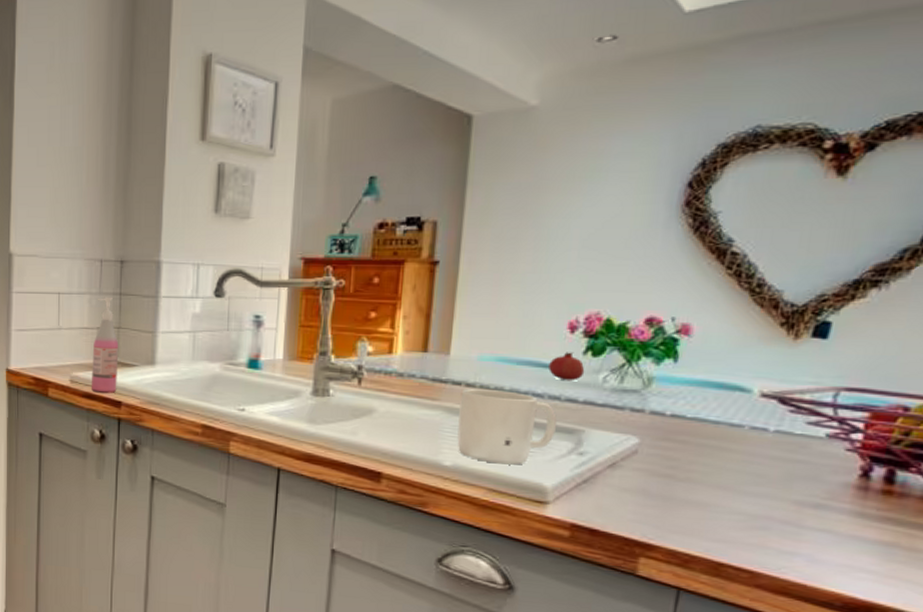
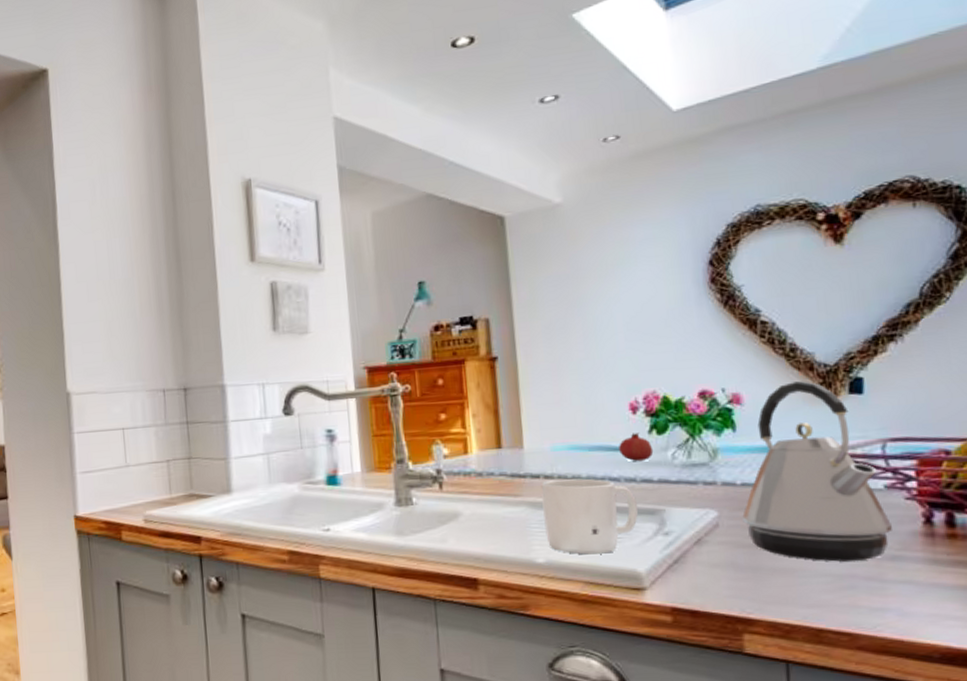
soap dispenser: present [90,296,119,394] -> none [163,427,195,531]
kettle: none [664,318,824,505] -> present [742,381,892,562]

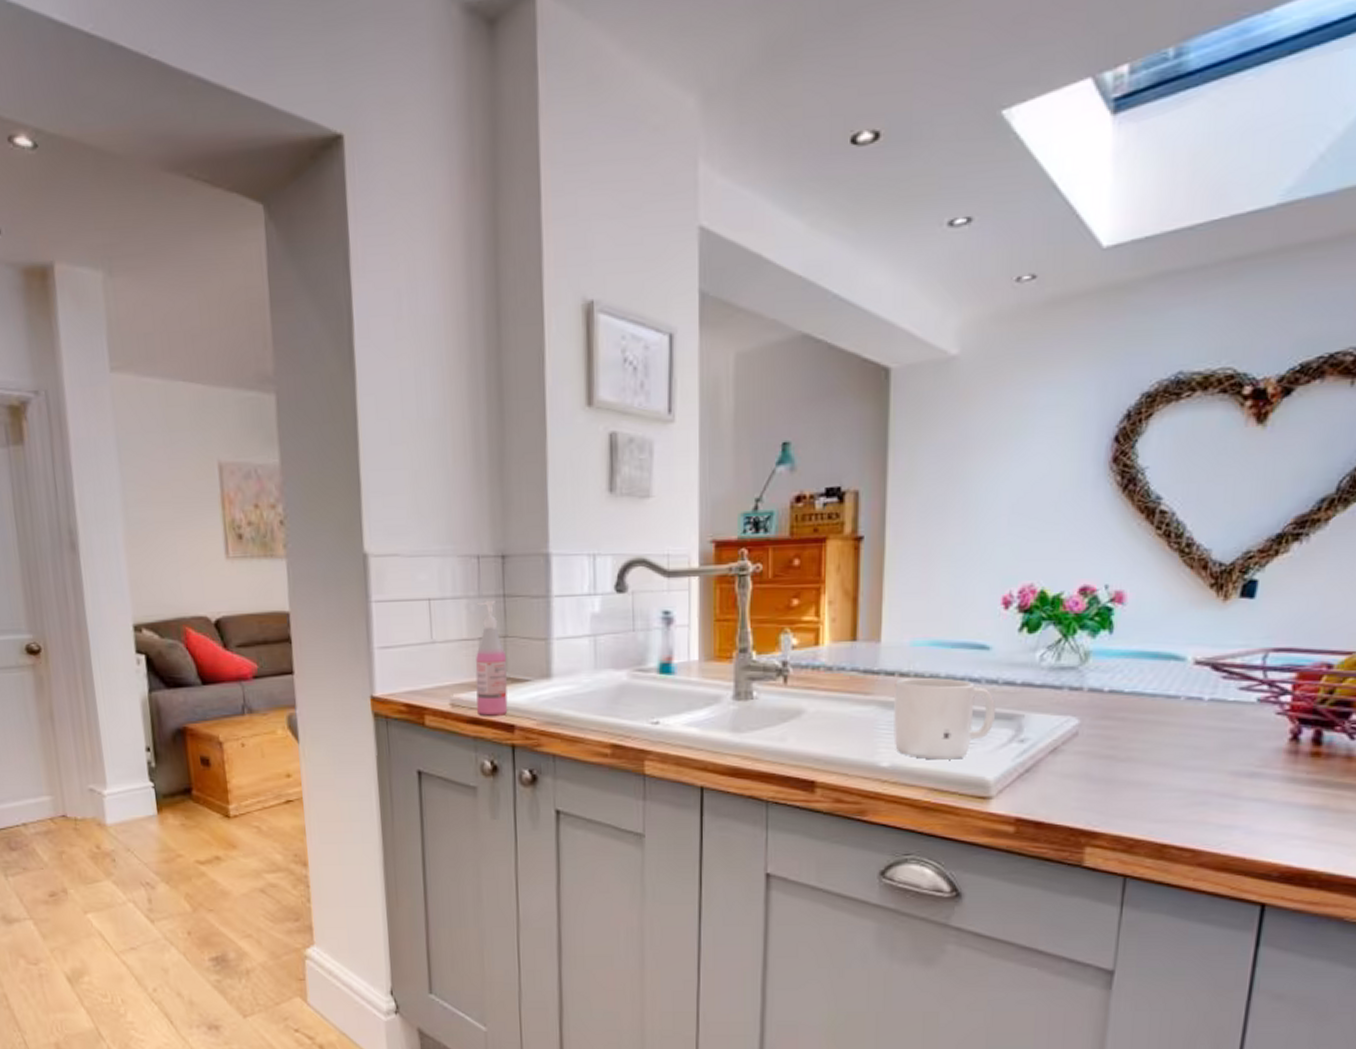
soap dispenser: none [163,427,195,531] -> present [475,600,508,717]
fruit: present [619,432,654,462] -> none [984,630,1022,662]
kettle: present [742,381,892,562] -> none [1104,581,1257,777]

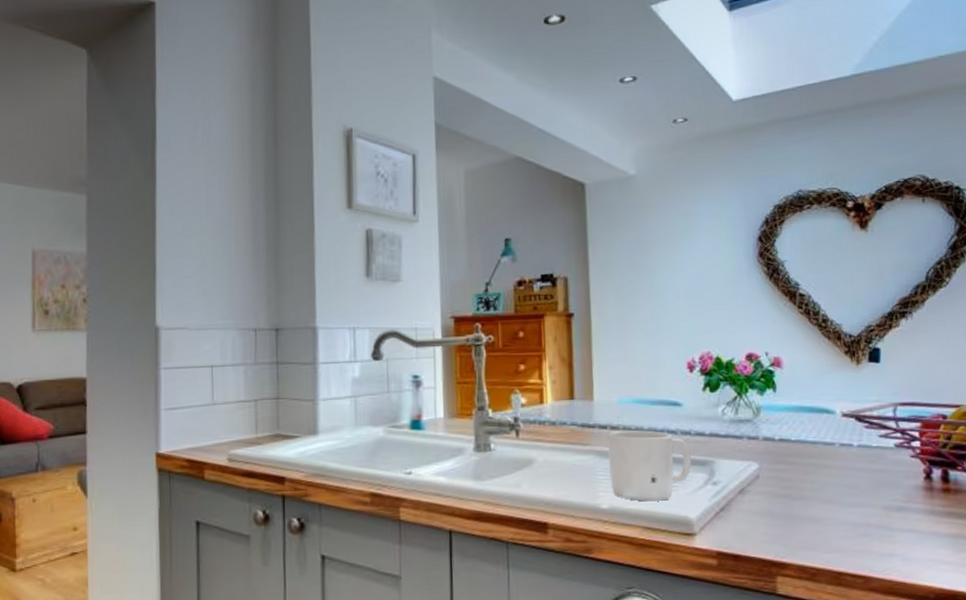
soap dispenser: present [475,600,508,717] -> none [251,366,279,471]

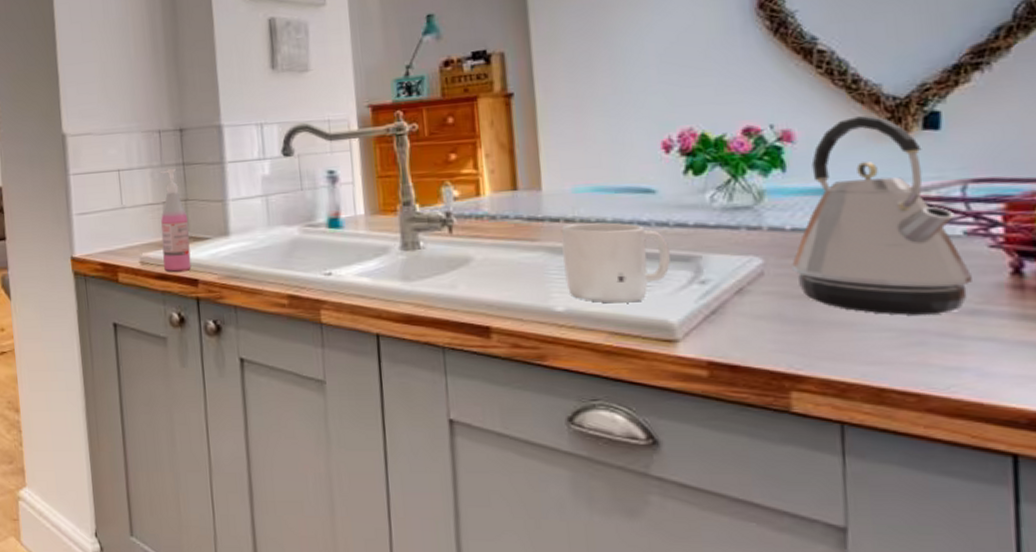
soap dispenser: none [251,366,279,471] -> present [159,168,192,273]
kettle: none [779,349,900,512] -> present [792,116,972,315]

